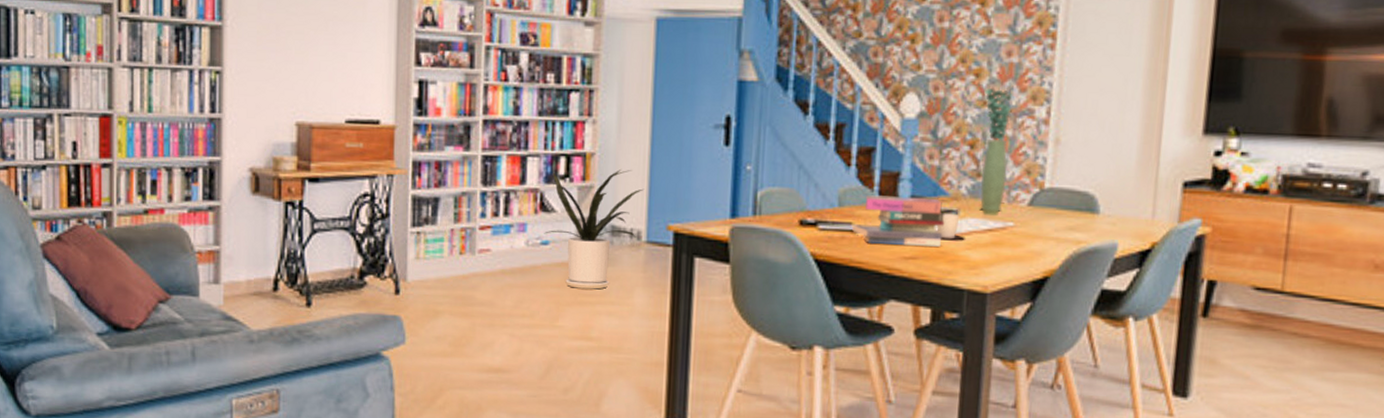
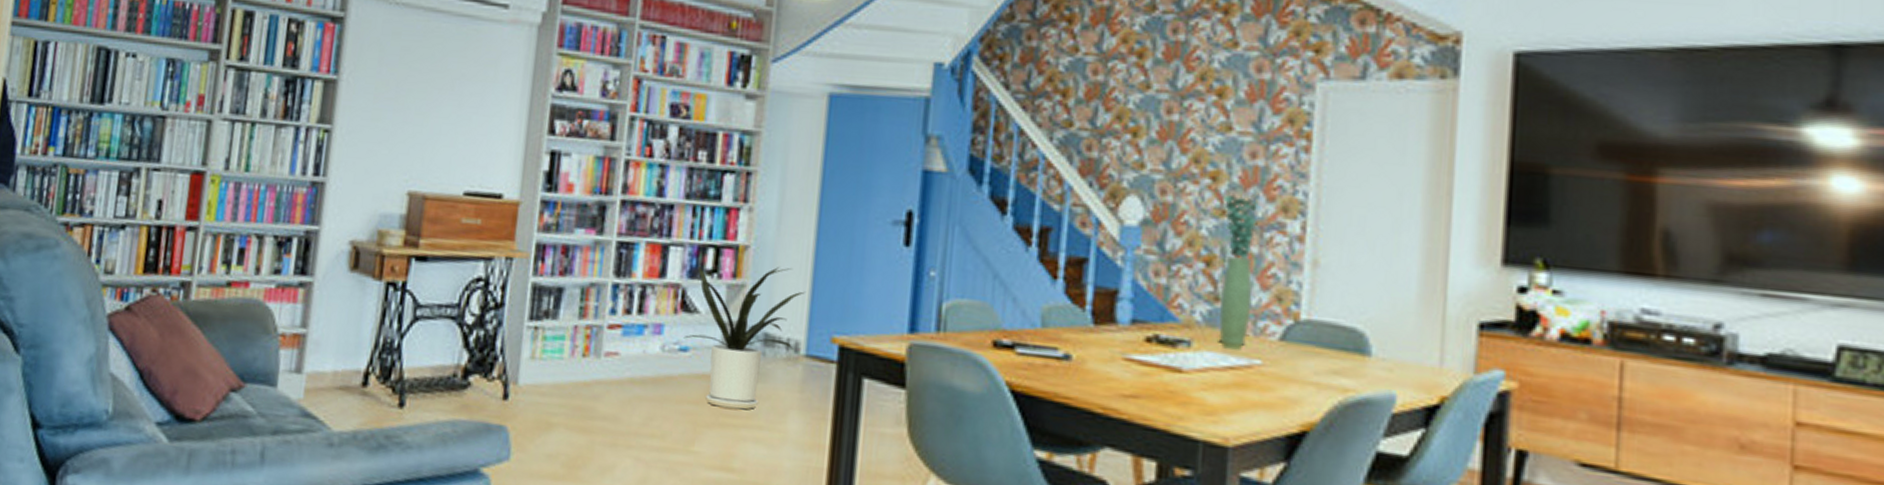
books: present [852,195,945,247] -> none [1058,315,1174,385]
cup: present [935,213,965,240] -> none [1161,343,1200,378]

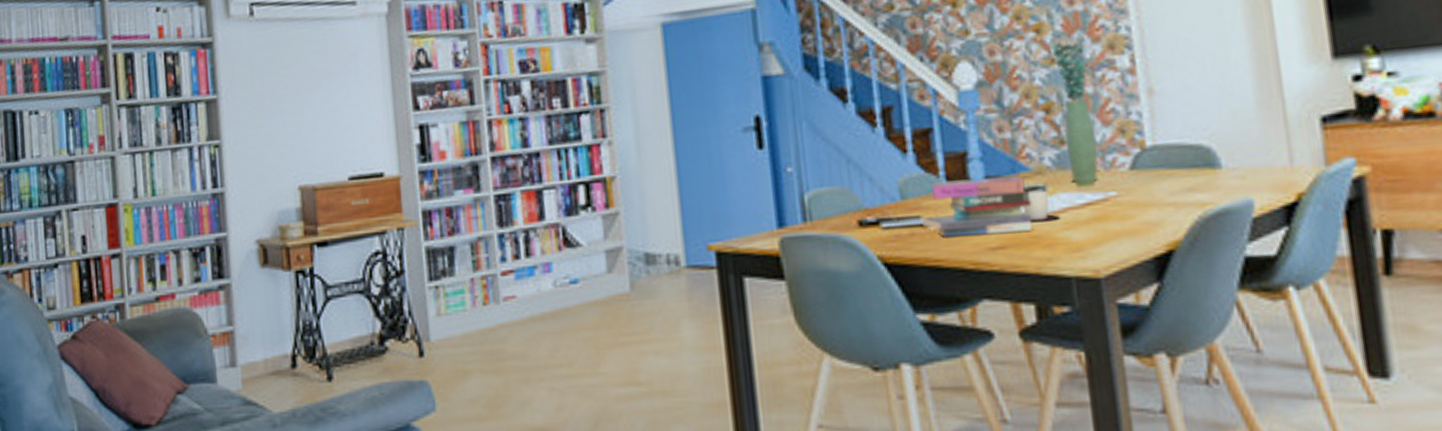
house plant: present [683,266,805,410] -> none [563,190,675,328]
books: none [1058,315,1174,385] -> present [921,175,1032,238]
cup: none [1161,343,1200,378] -> present [1021,190,1060,221]

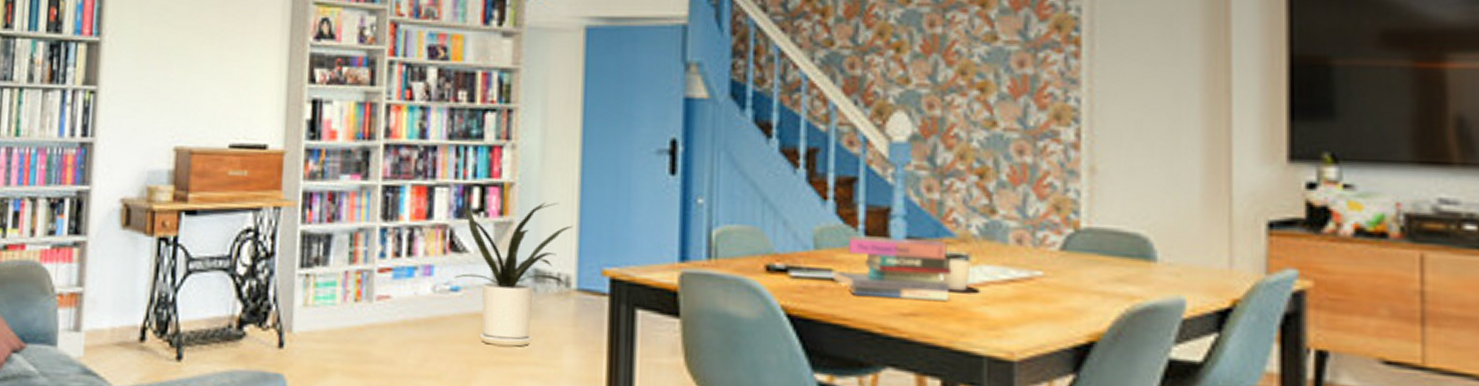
house plant: none [563,190,675,328] -> present [453,202,573,347]
vase: present [1050,37,1098,189] -> none [993,99,1030,264]

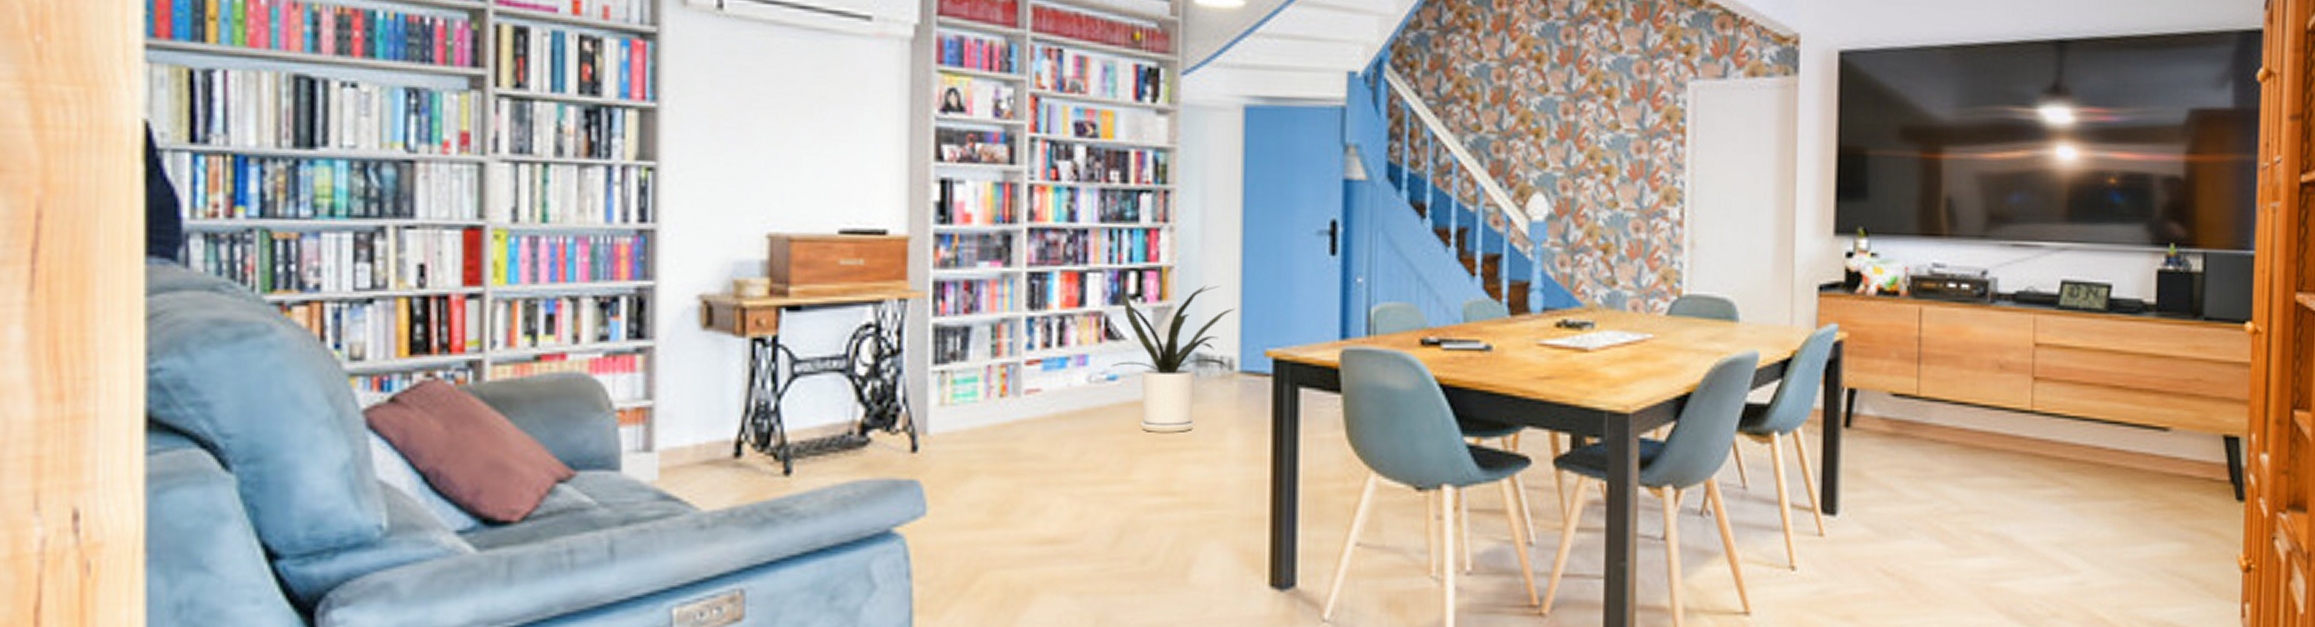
books: present [833,235,952,301] -> none [1480,308,1581,364]
cup: present [940,258,980,293] -> none [1570,326,1603,355]

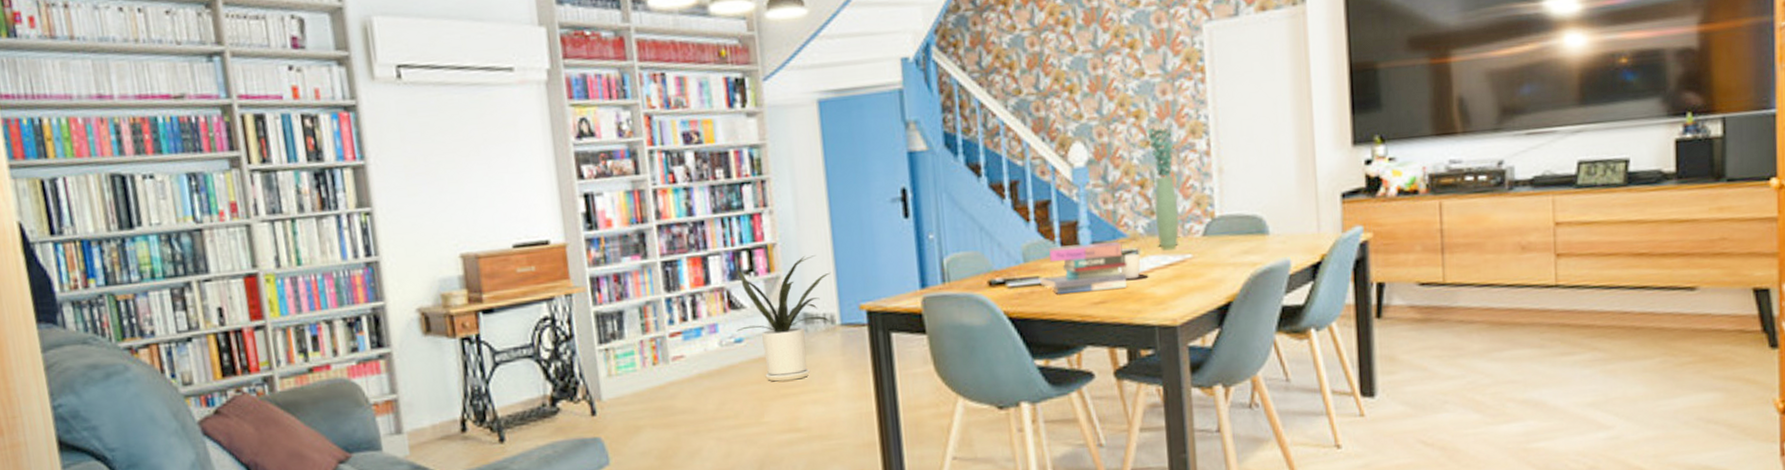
books: none [1480,308,1581,364] -> present [1040,241,1127,295]
cup: none [1570,326,1603,355] -> present [1119,253,1149,280]
vase: none [1615,182,1645,328] -> present [1146,123,1179,252]

